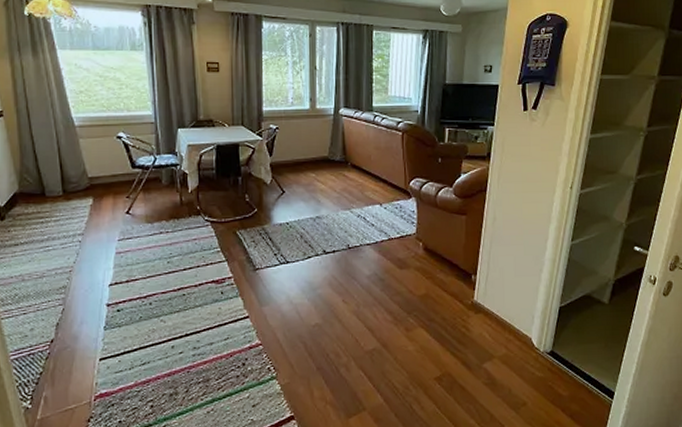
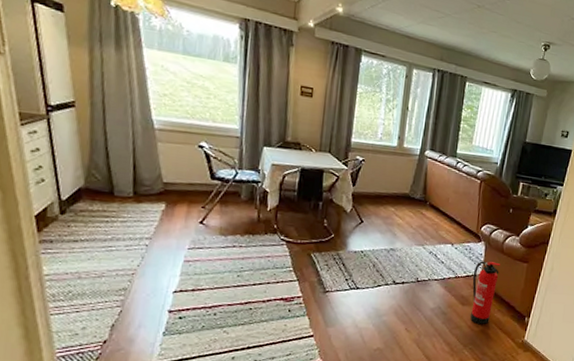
fire extinguisher: none [407,218,437,289] -> present [470,261,501,325]

